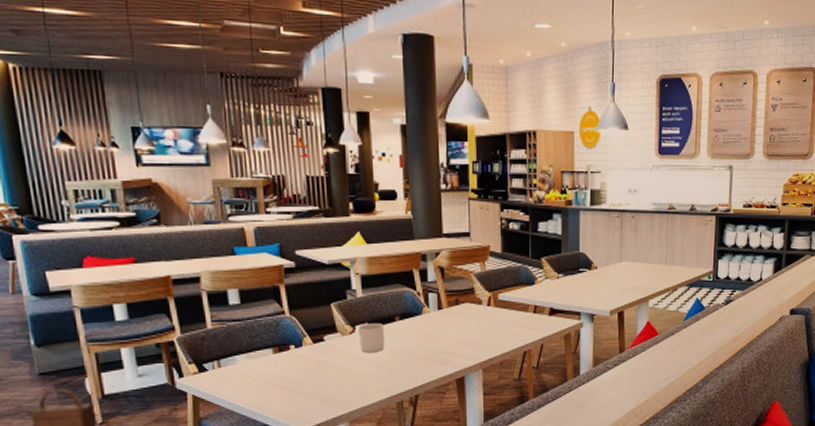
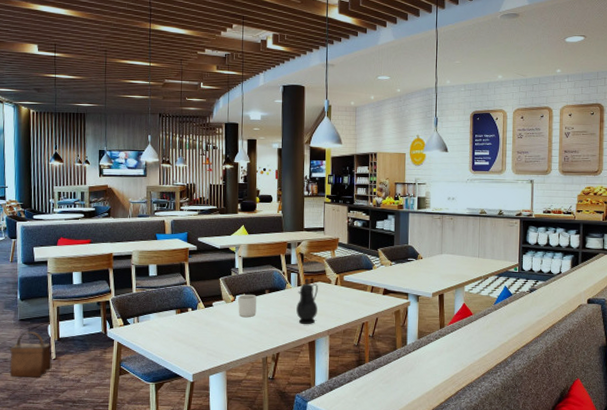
coffeepot: none [438,298,466,357] -> present [296,278,318,324]

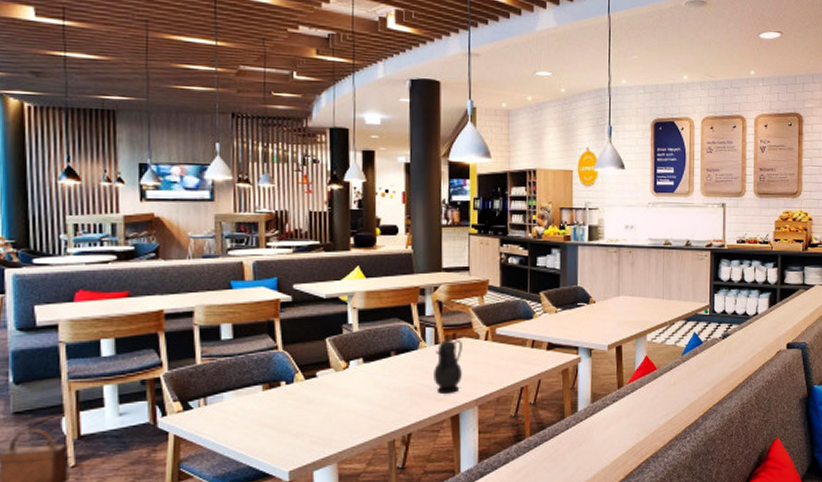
mug: present [238,295,257,317] -> none [353,359,379,389]

